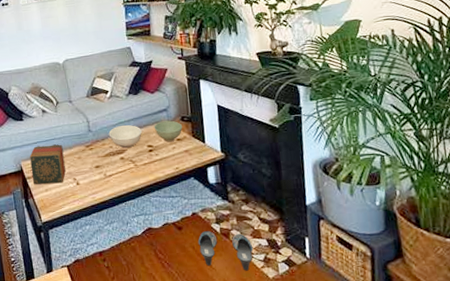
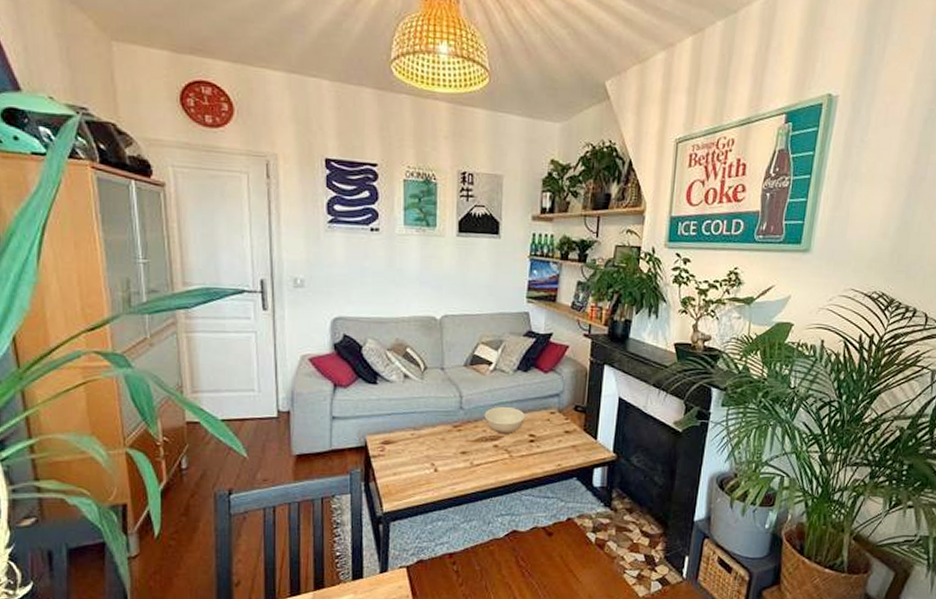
decorative box: present [29,144,66,184] -> none [378,418,424,468]
bowl: present [154,120,183,143] -> none [540,408,575,434]
slippers: present [198,231,254,271] -> none [567,540,628,587]

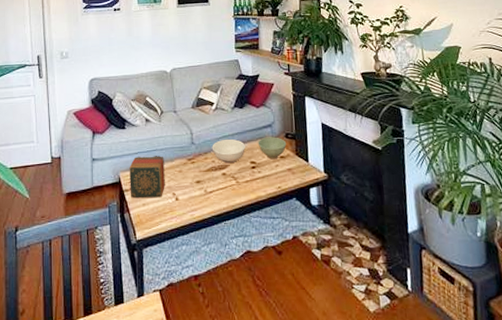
decorative box: none [378,418,424,468] -> present [129,156,165,198]
bowl: none [540,408,575,434] -> present [258,137,287,160]

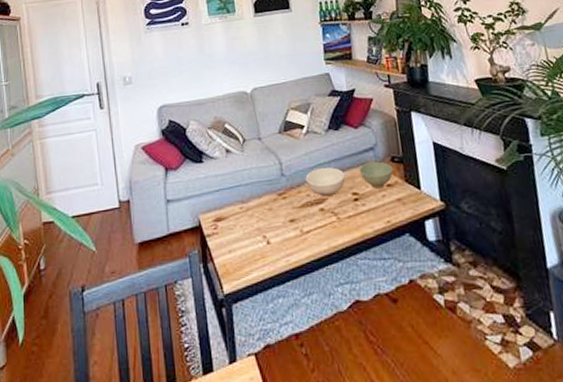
decorative box: present [129,156,165,198] -> none [210,192,254,244]

